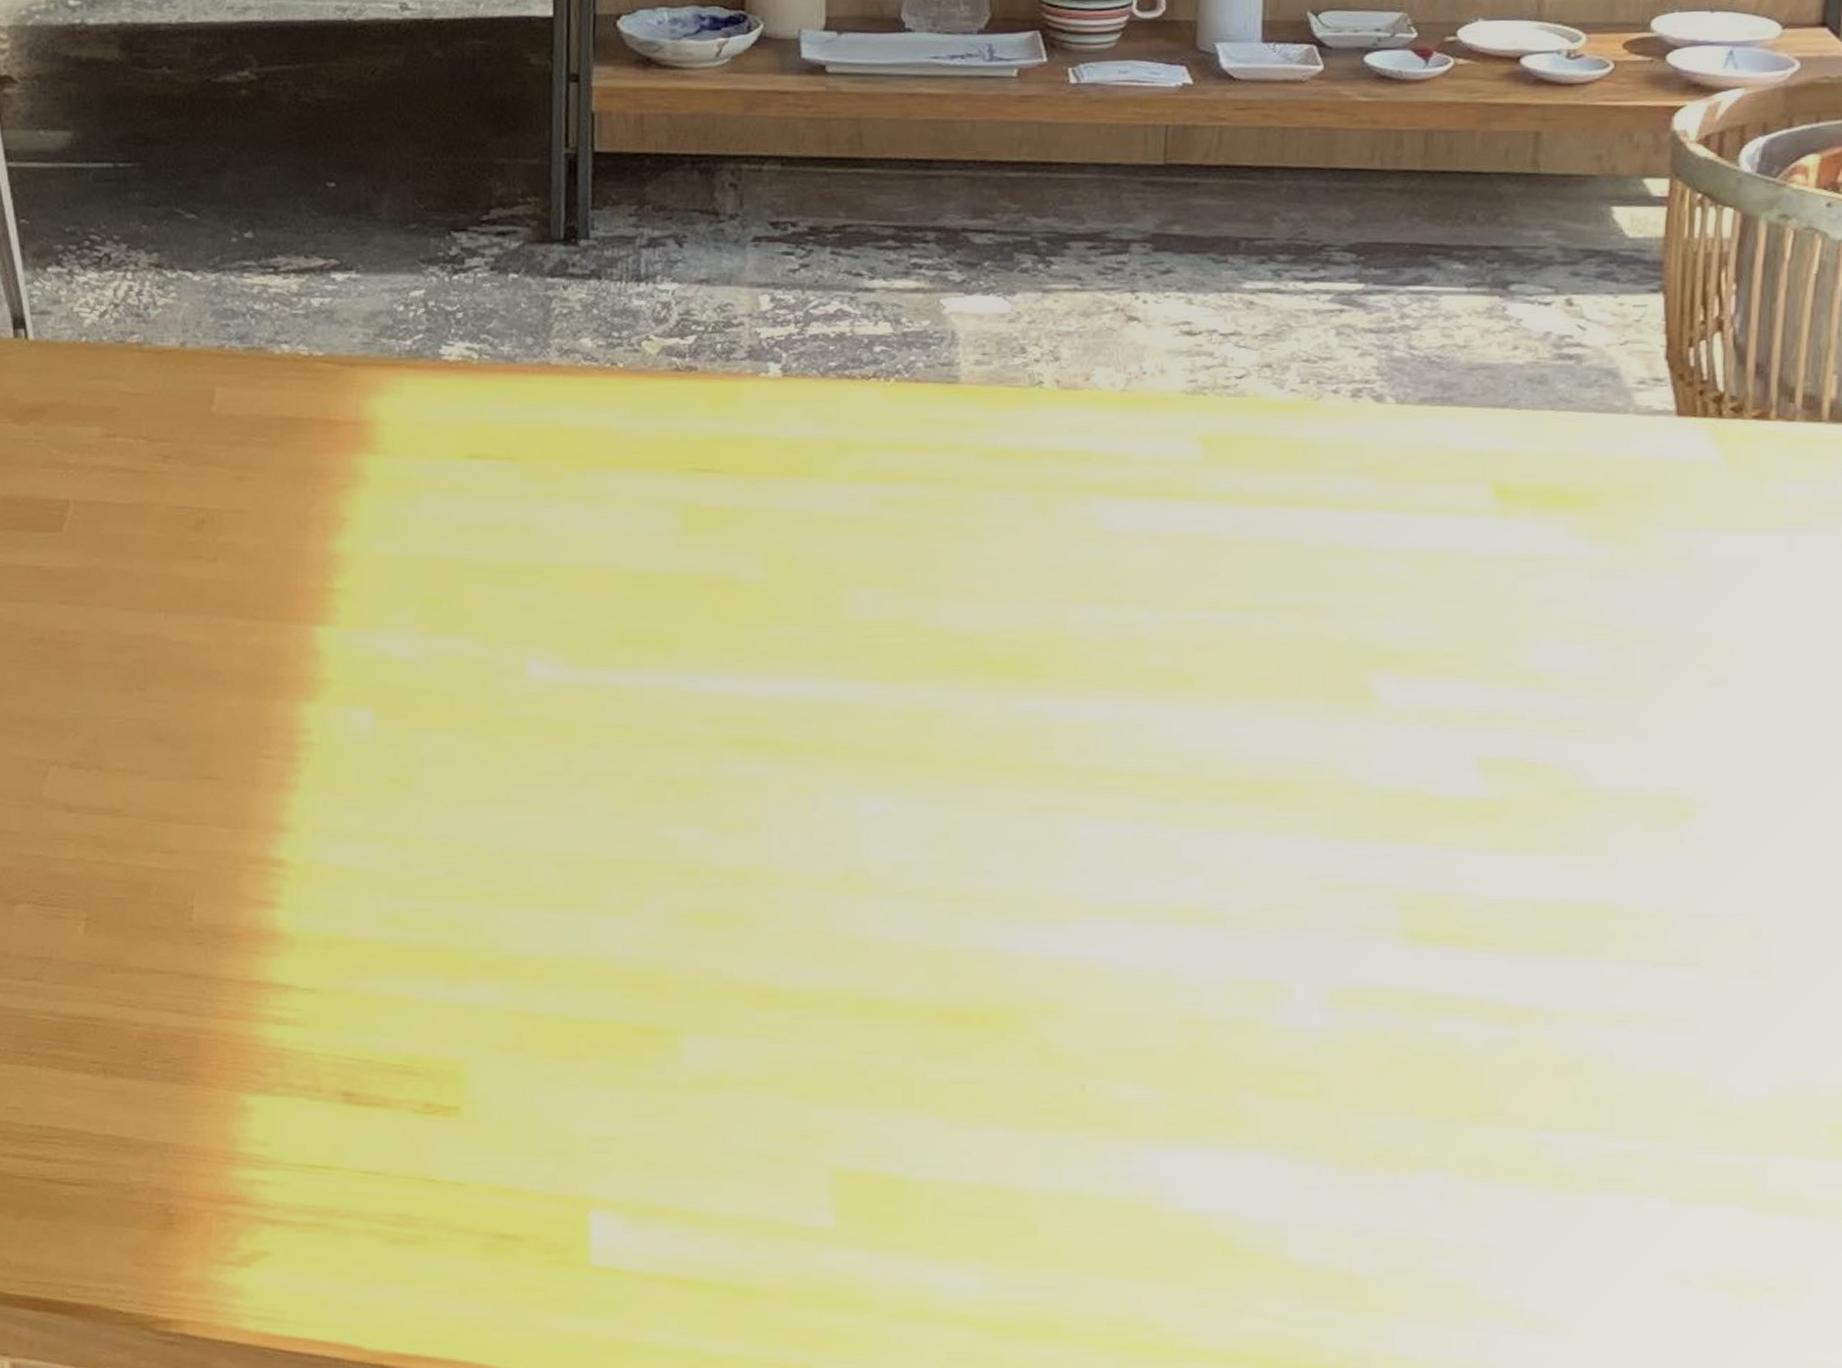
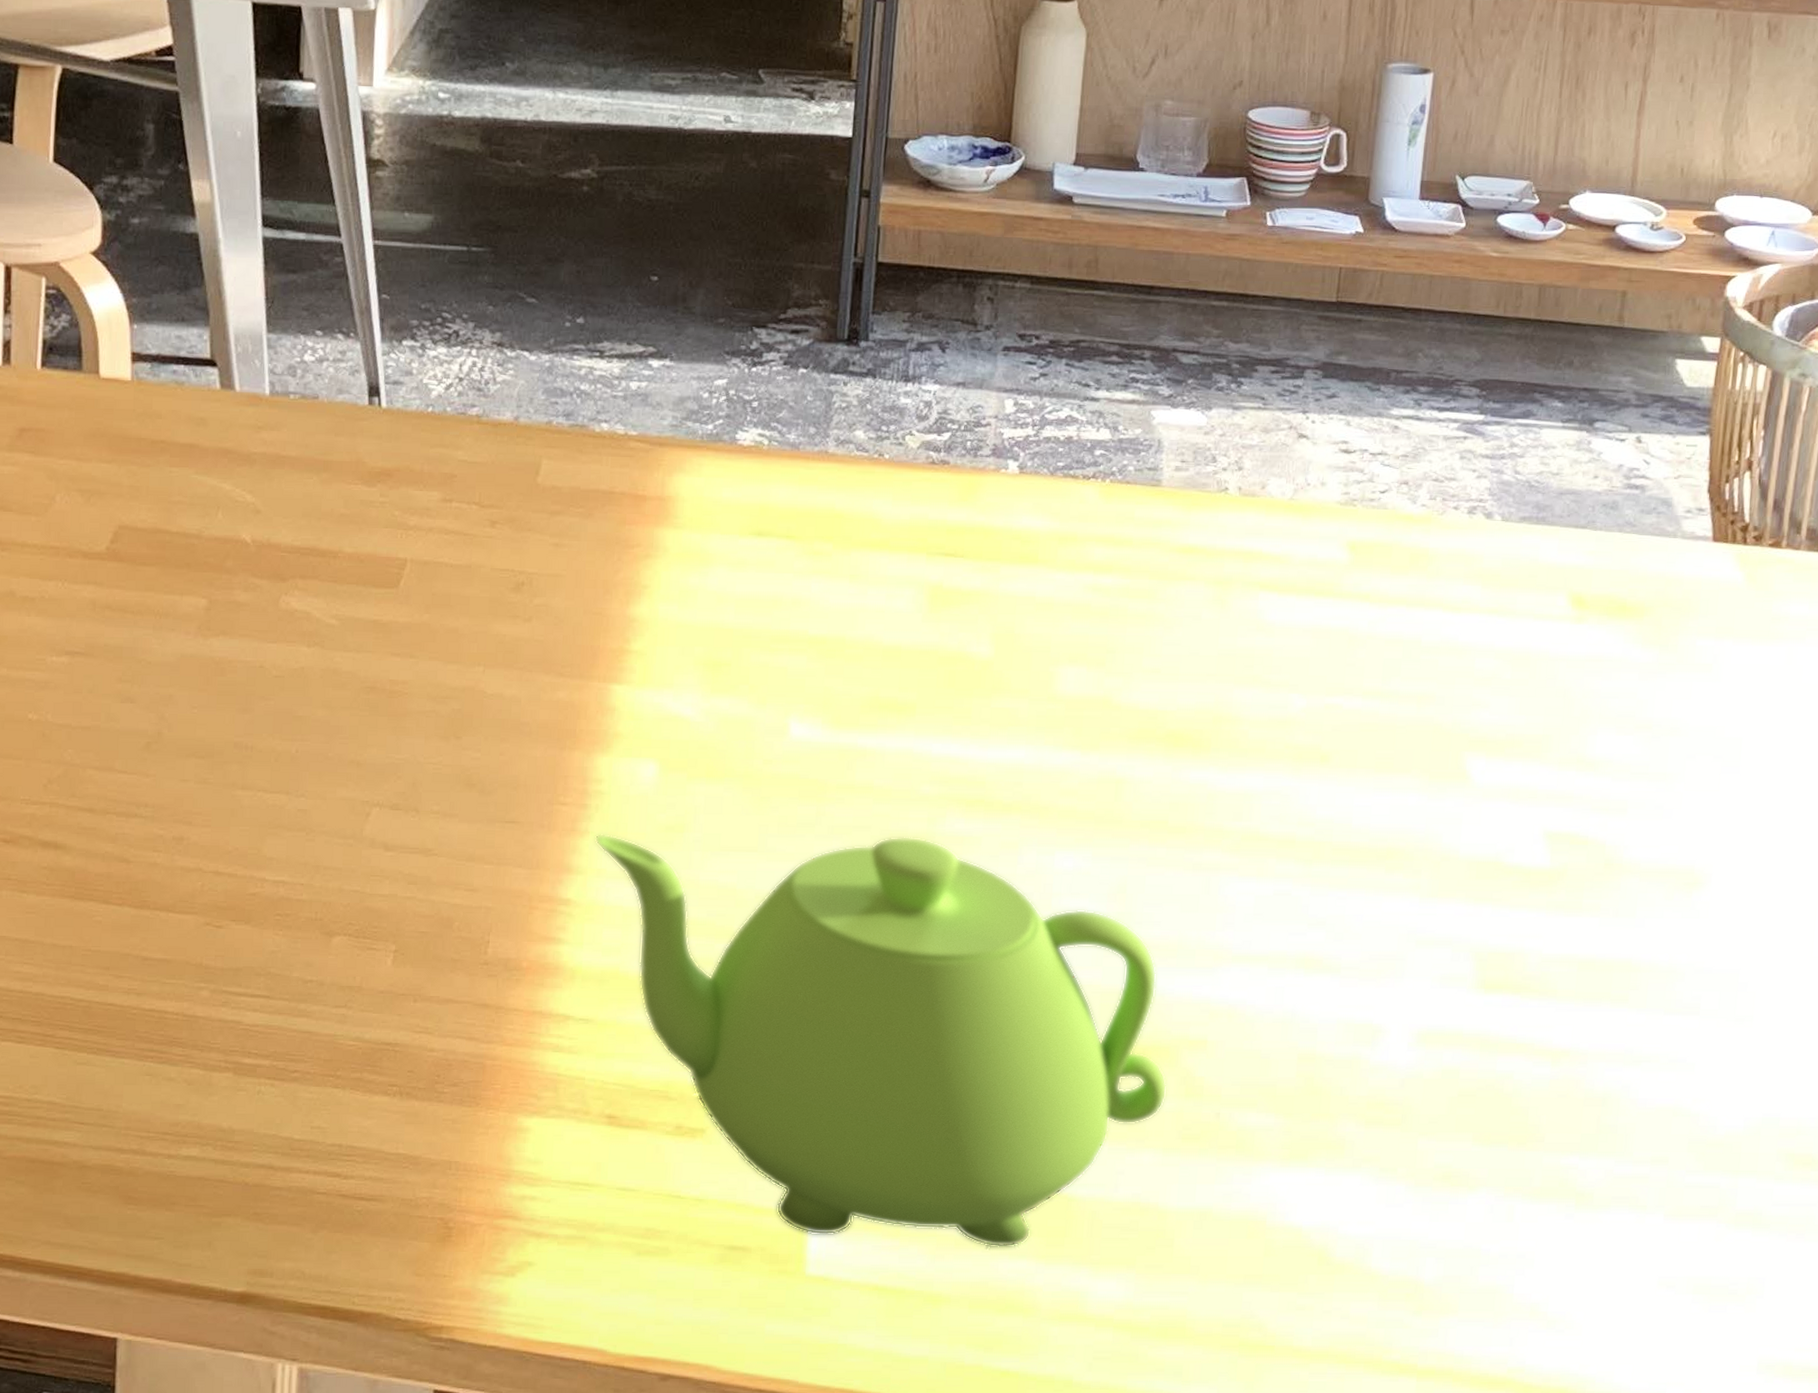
teapot: none [306,783,1017,1236] -> present [594,834,1167,1247]

